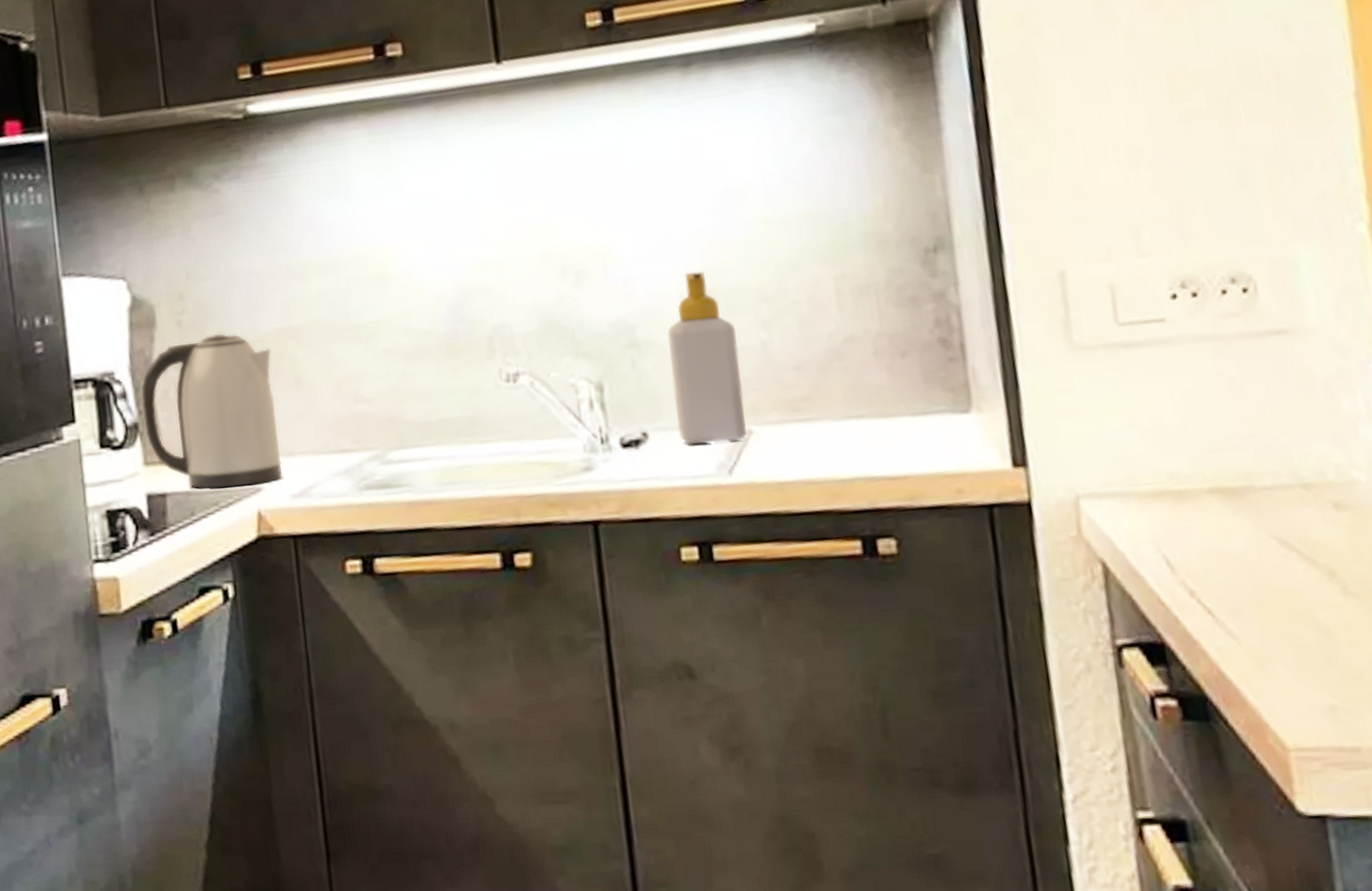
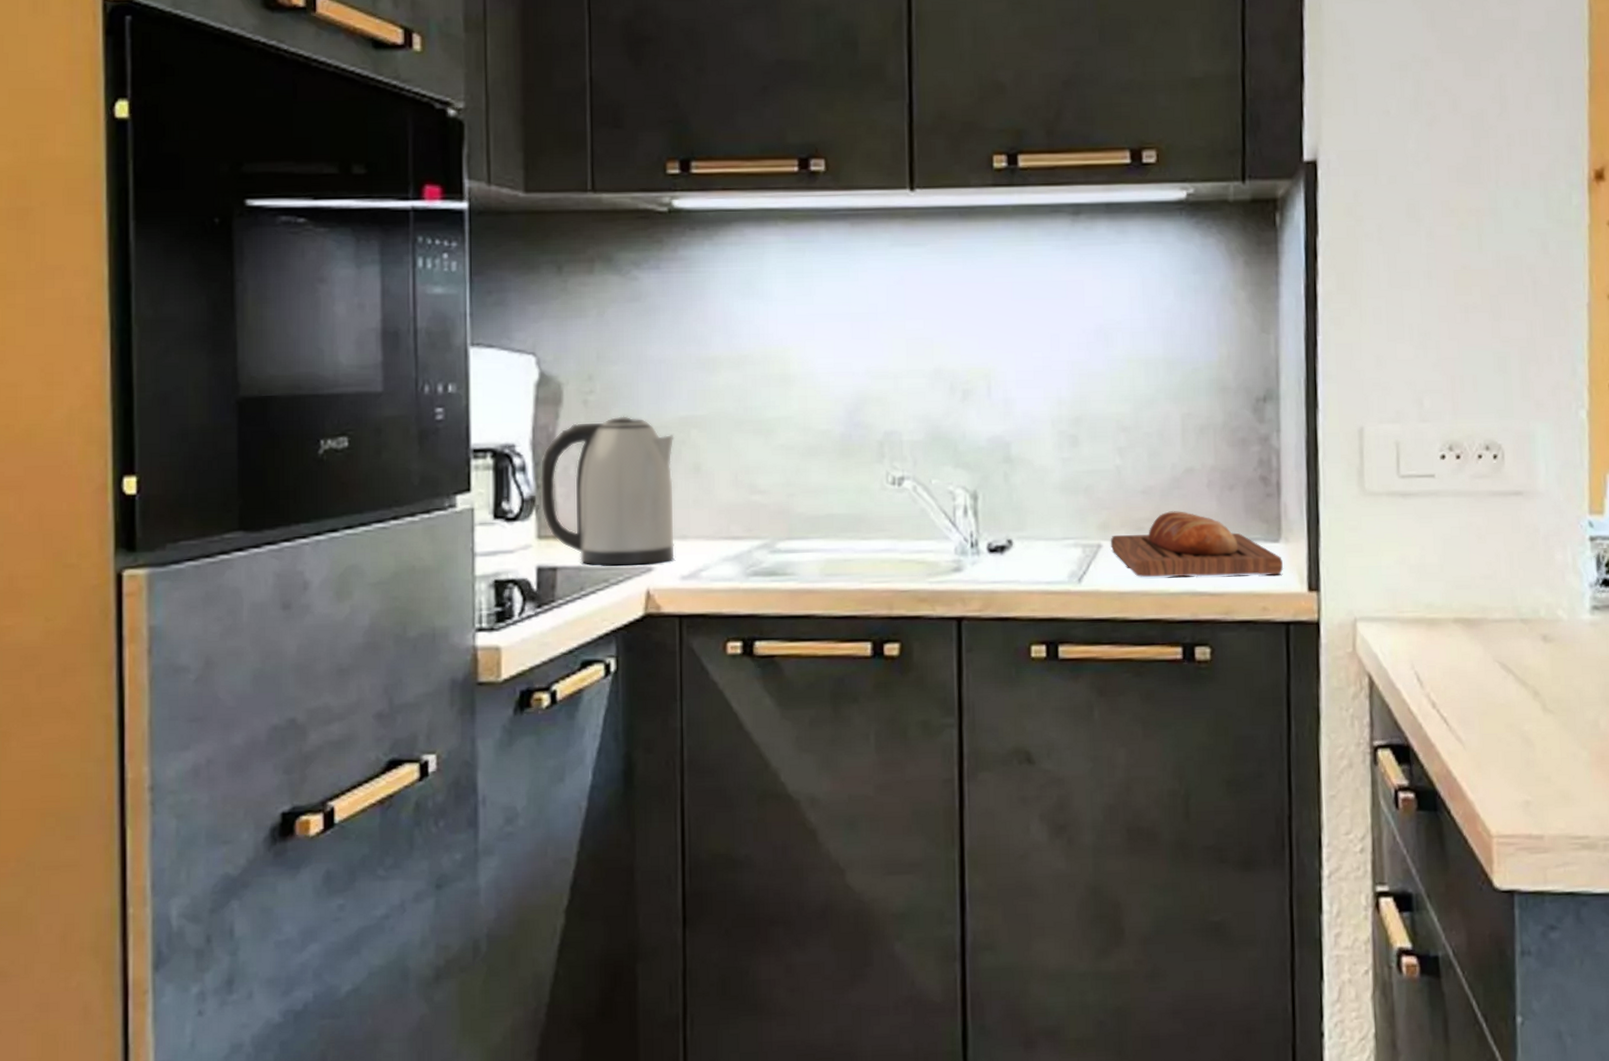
soap bottle: present [667,271,747,445] -> none [1037,398,1097,554]
bread loaf: none [762,385,978,464] -> present [1110,511,1283,577]

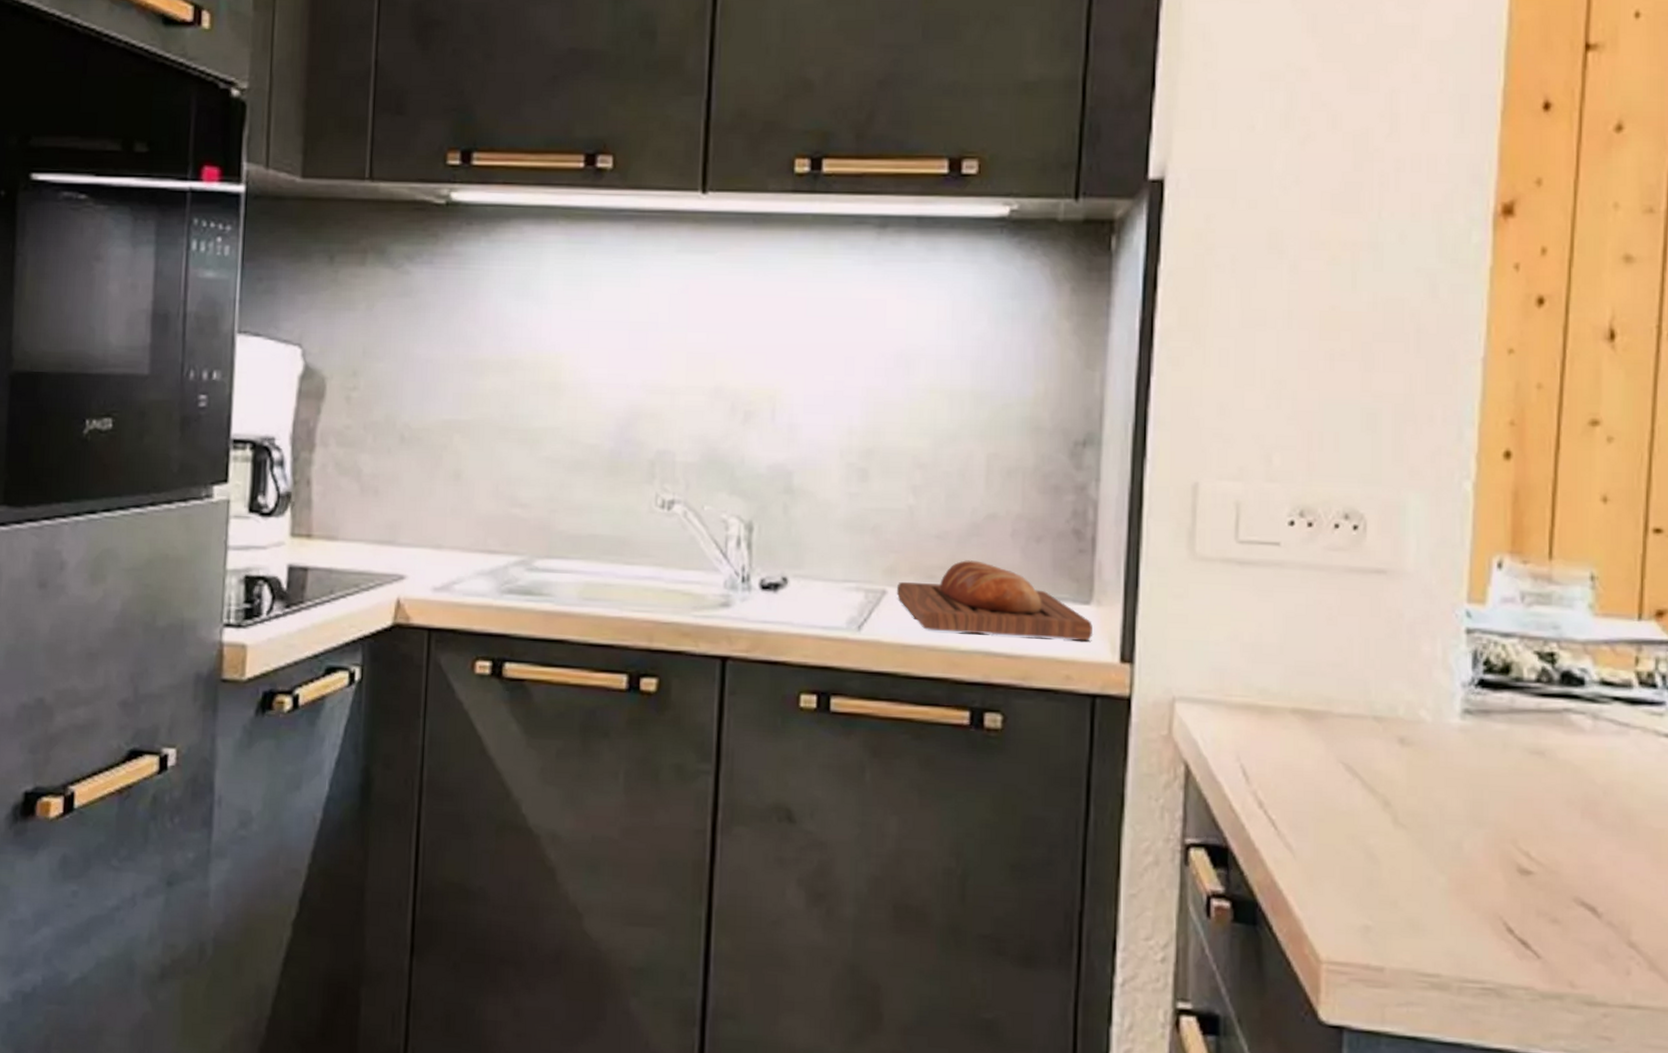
kettle: present [540,416,675,566] -> none [297,415,436,572]

